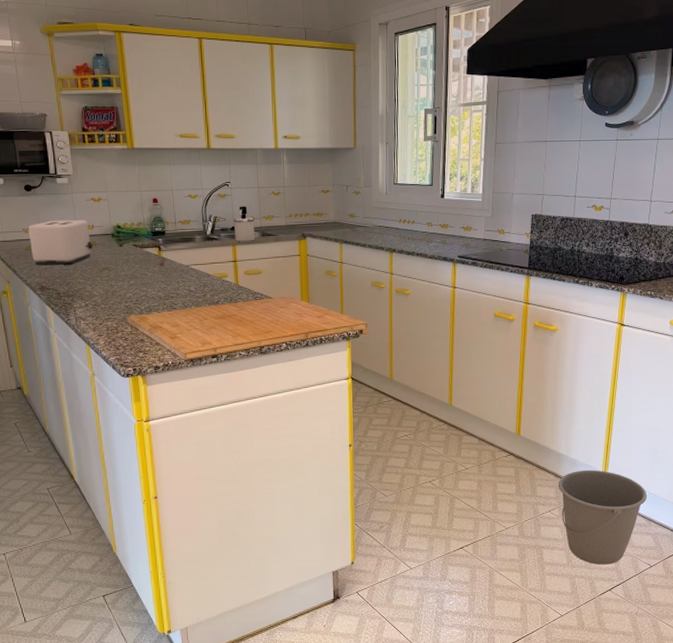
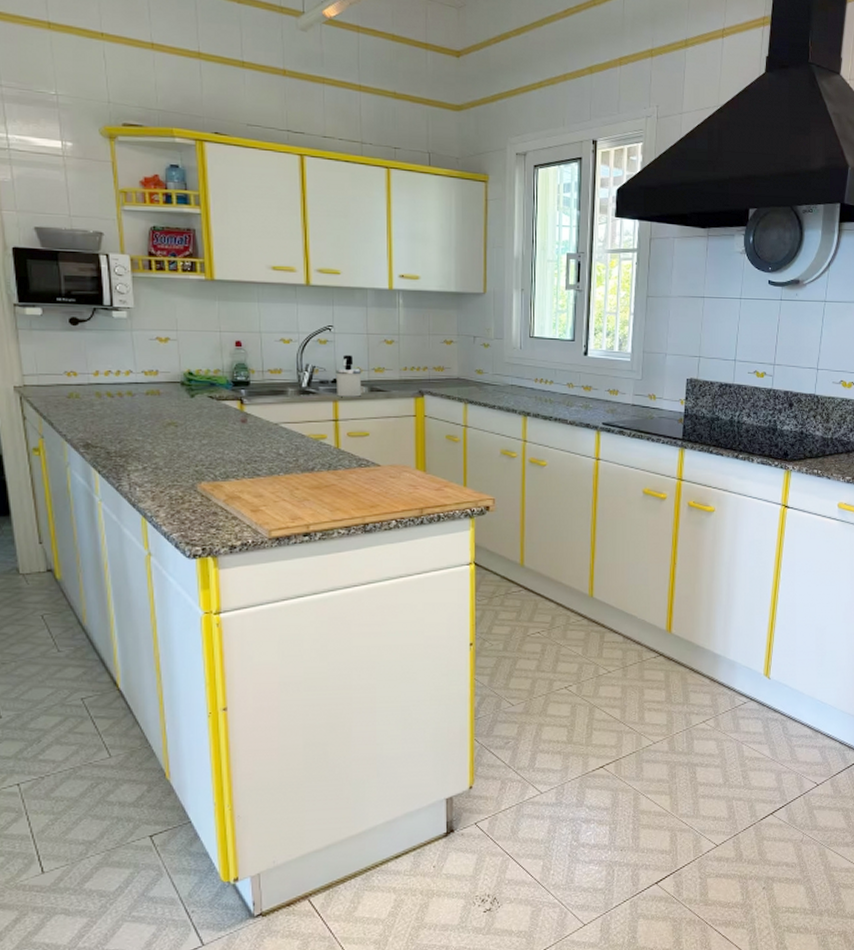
toaster: present [28,219,93,265] -> none [72,362,157,418]
bucket: present [558,469,647,565] -> none [714,673,813,785]

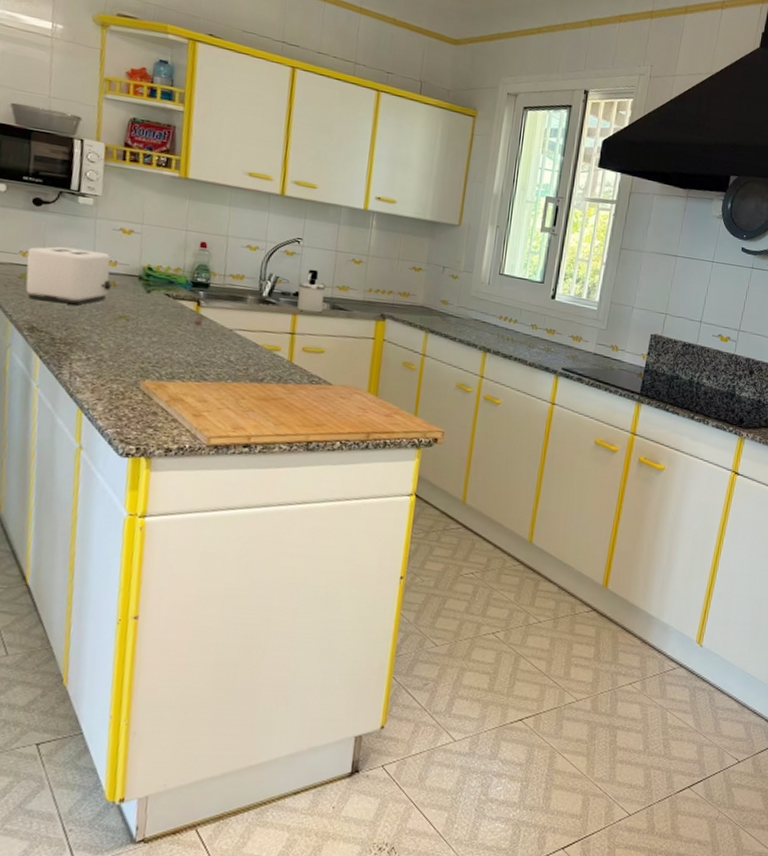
toaster: none [72,362,157,418] -> present [25,246,112,305]

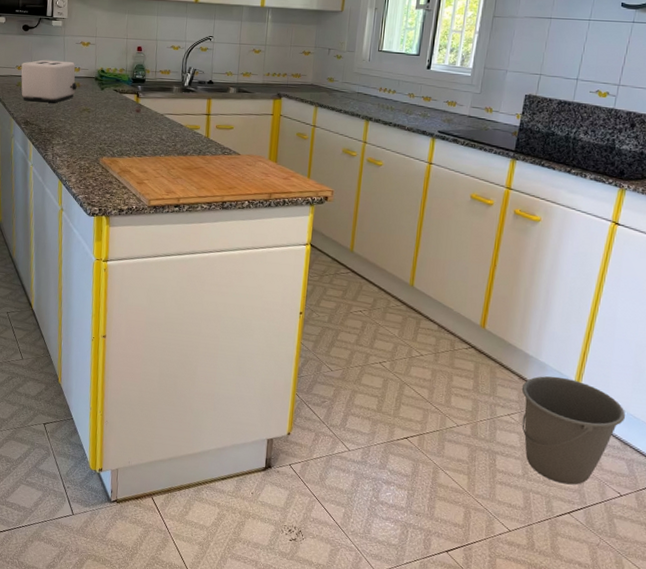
soap dispenser: present [297,269,326,313] -> none [211,60,233,96]
bucket: none [643,637,743,756] -> present [521,376,625,485]

